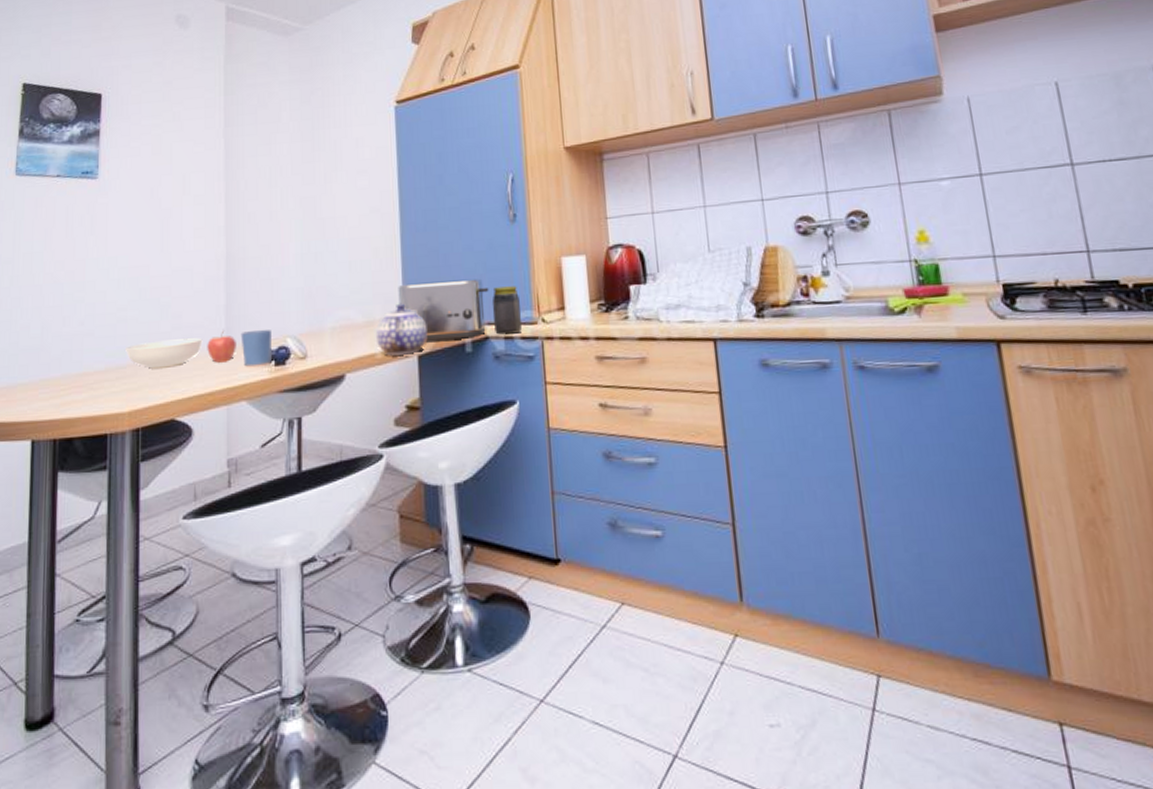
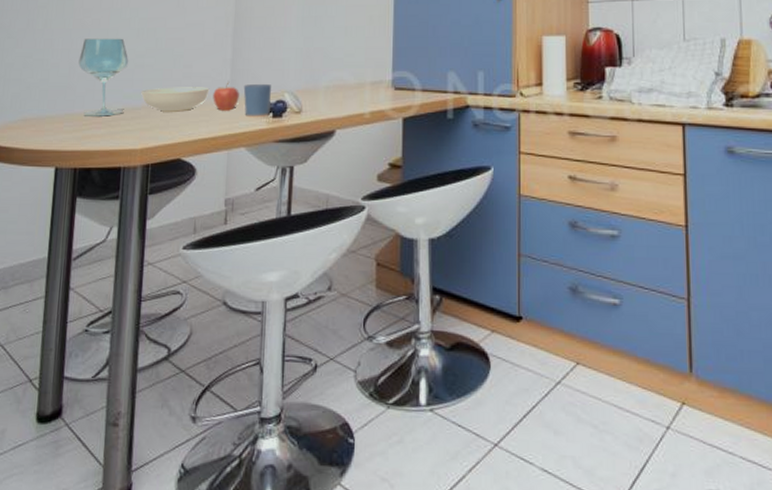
wine glass: none [52,291,110,381] -> present [78,38,129,116]
teapot: present [375,303,428,356] -> none [365,68,413,118]
toaster: present [398,278,489,341] -> none [388,51,473,107]
jar: present [492,286,523,335] -> none [474,60,502,105]

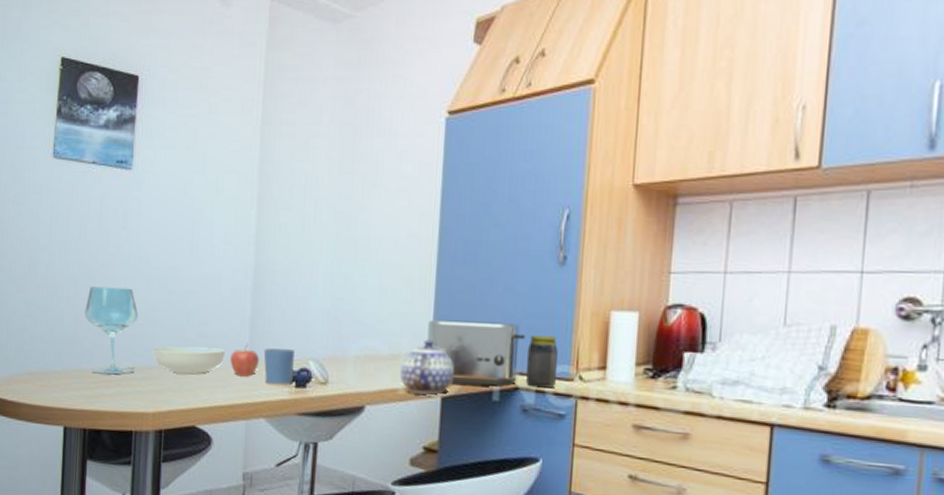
teapot: none [365,68,413,118] -> present [399,339,455,396]
toaster: none [388,51,473,107] -> present [427,319,526,388]
jar: none [474,60,502,105] -> present [526,335,558,389]

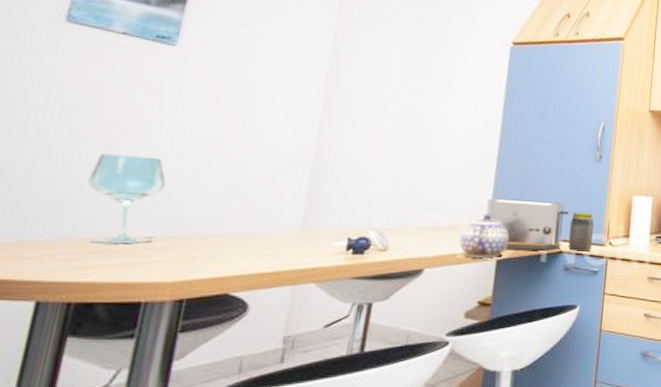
bowl: present [151,346,227,376] -> none [179,216,276,245]
fruit: present [230,344,259,378] -> none [279,215,314,246]
mug: present [263,348,294,387] -> none [318,219,354,254]

